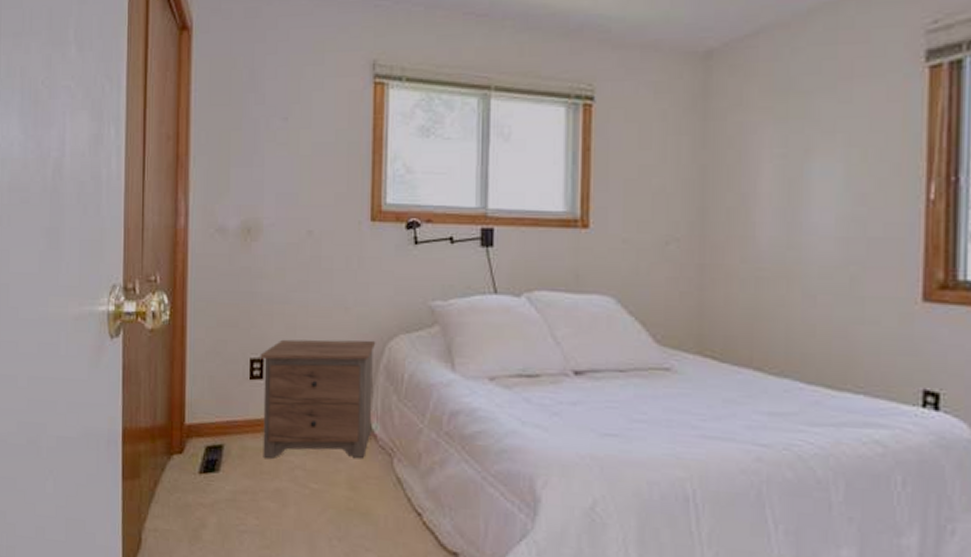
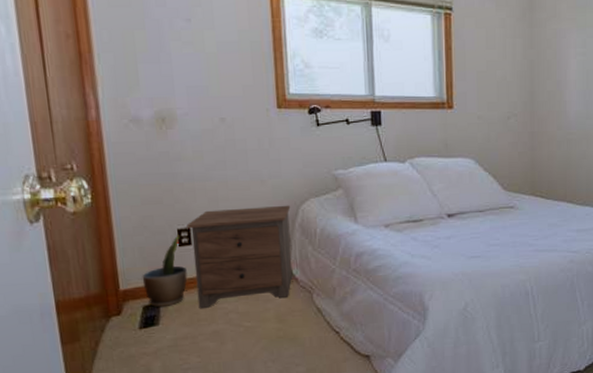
potted plant: none [208,365,255,451] -> present [142,235,188,308]

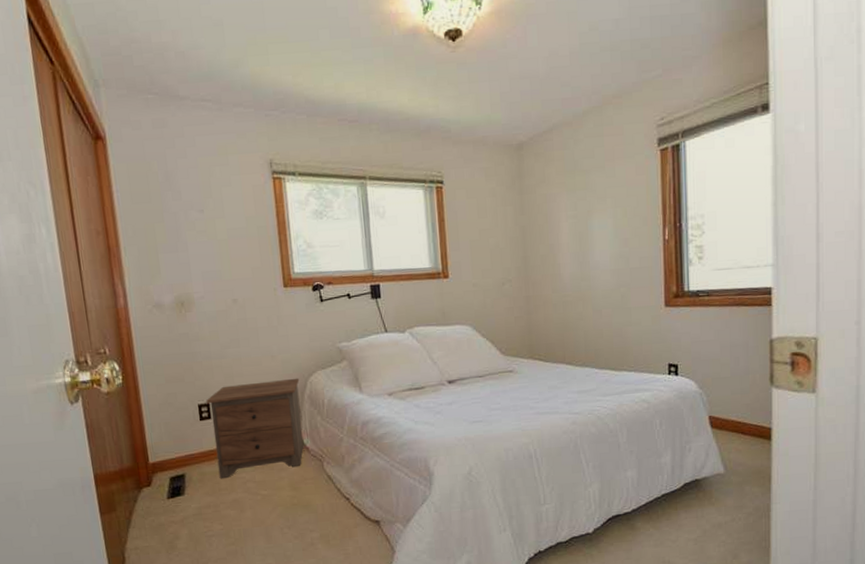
potted plant: present [142,235,188,308] -> none [168,410,209,479]

